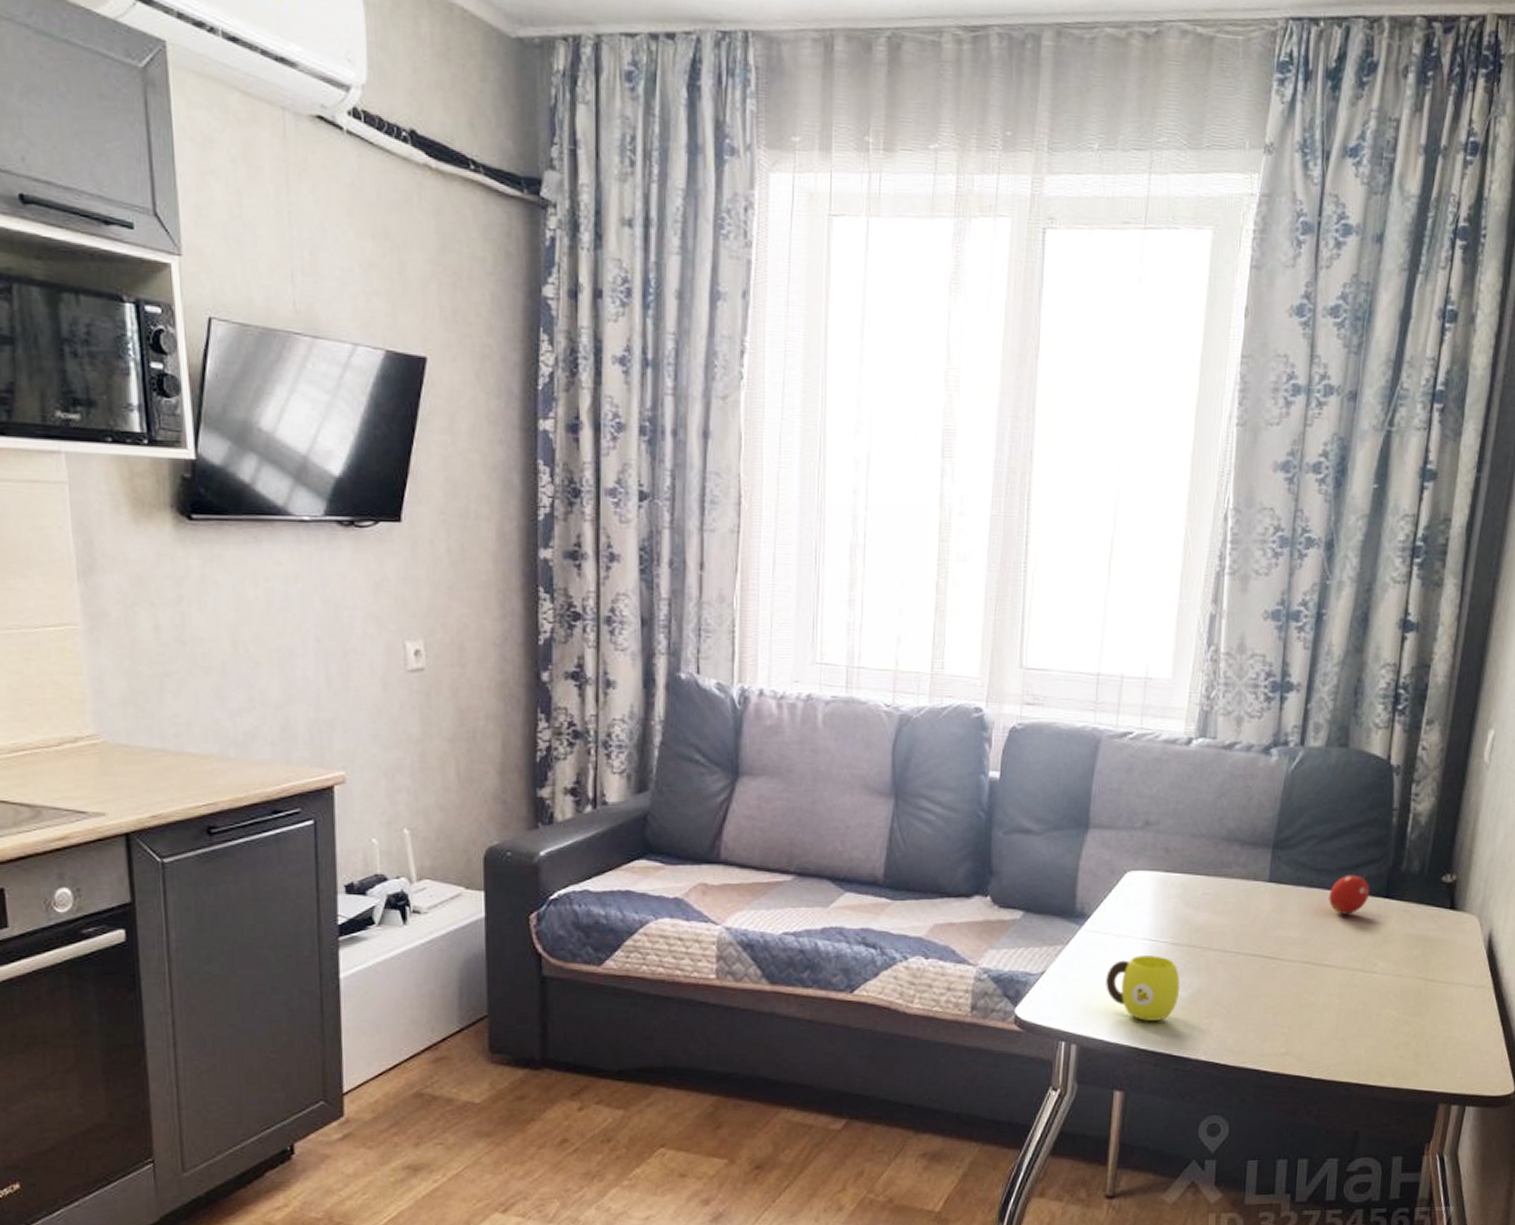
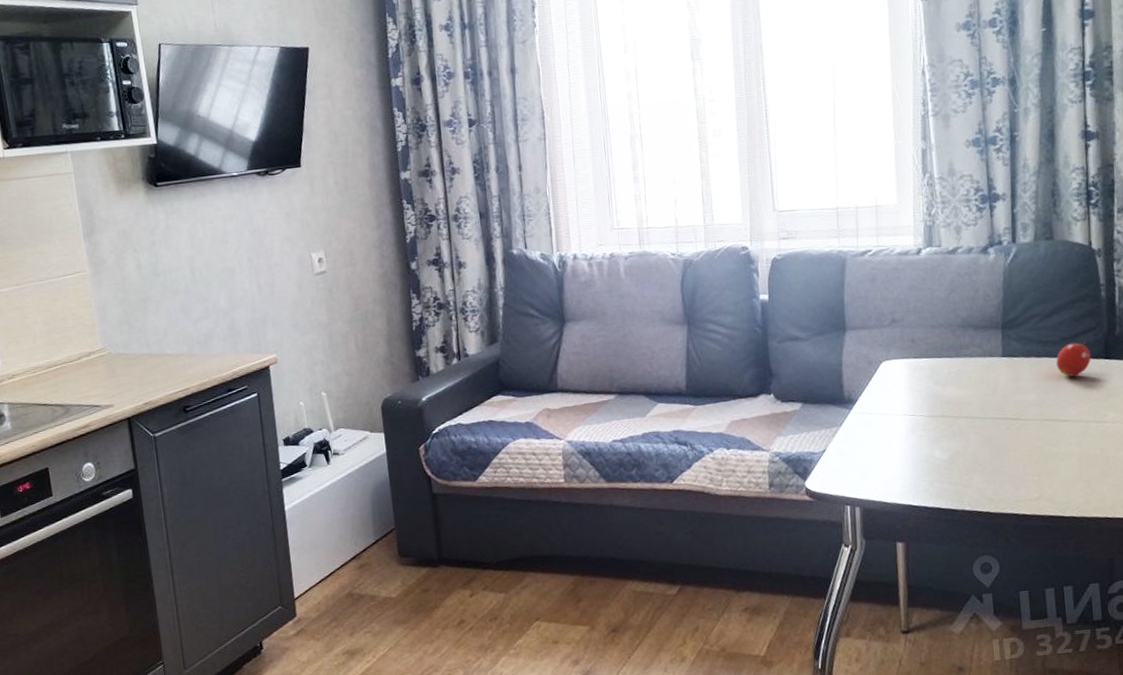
cup: present [1106,956,1180,1021] -> none [877,427,941,482]

